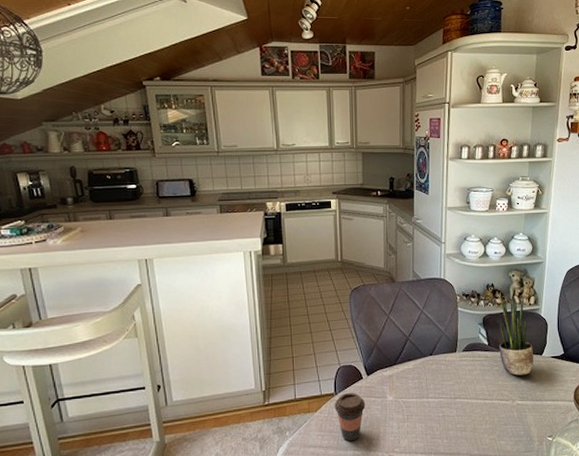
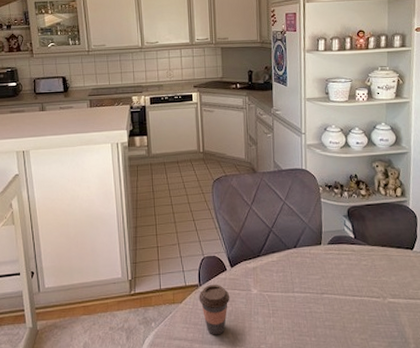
potted plant: present [499,298,534,376] -> none [365,189,404,271]

